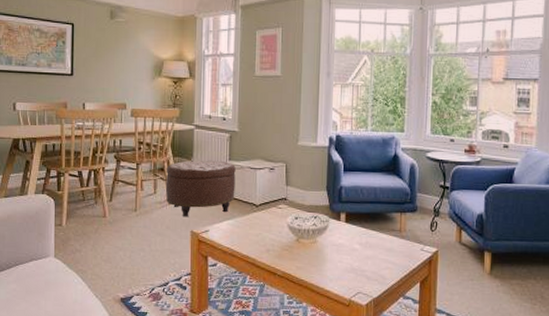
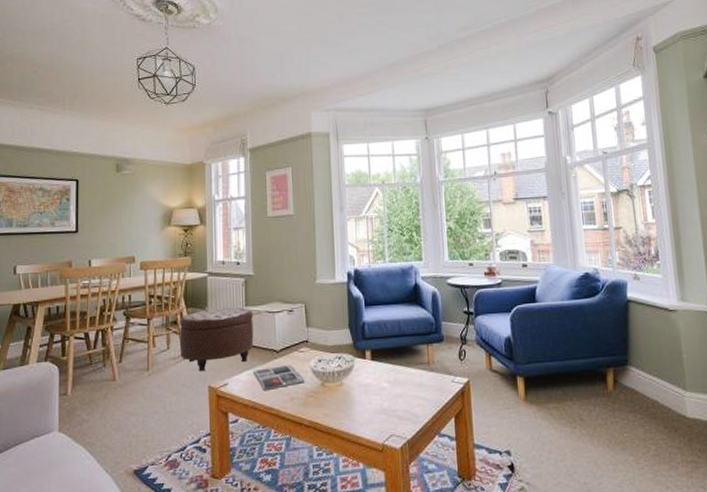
magazine: none [233,218,281,240] -> present [253,364,305,390]

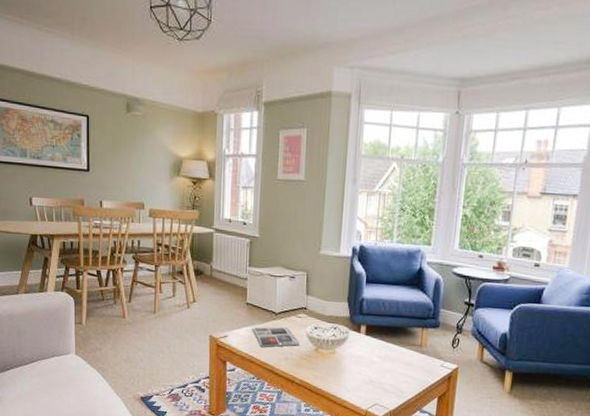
ottoman: present [179,307,254,372] -> none [184,265,256,322]

